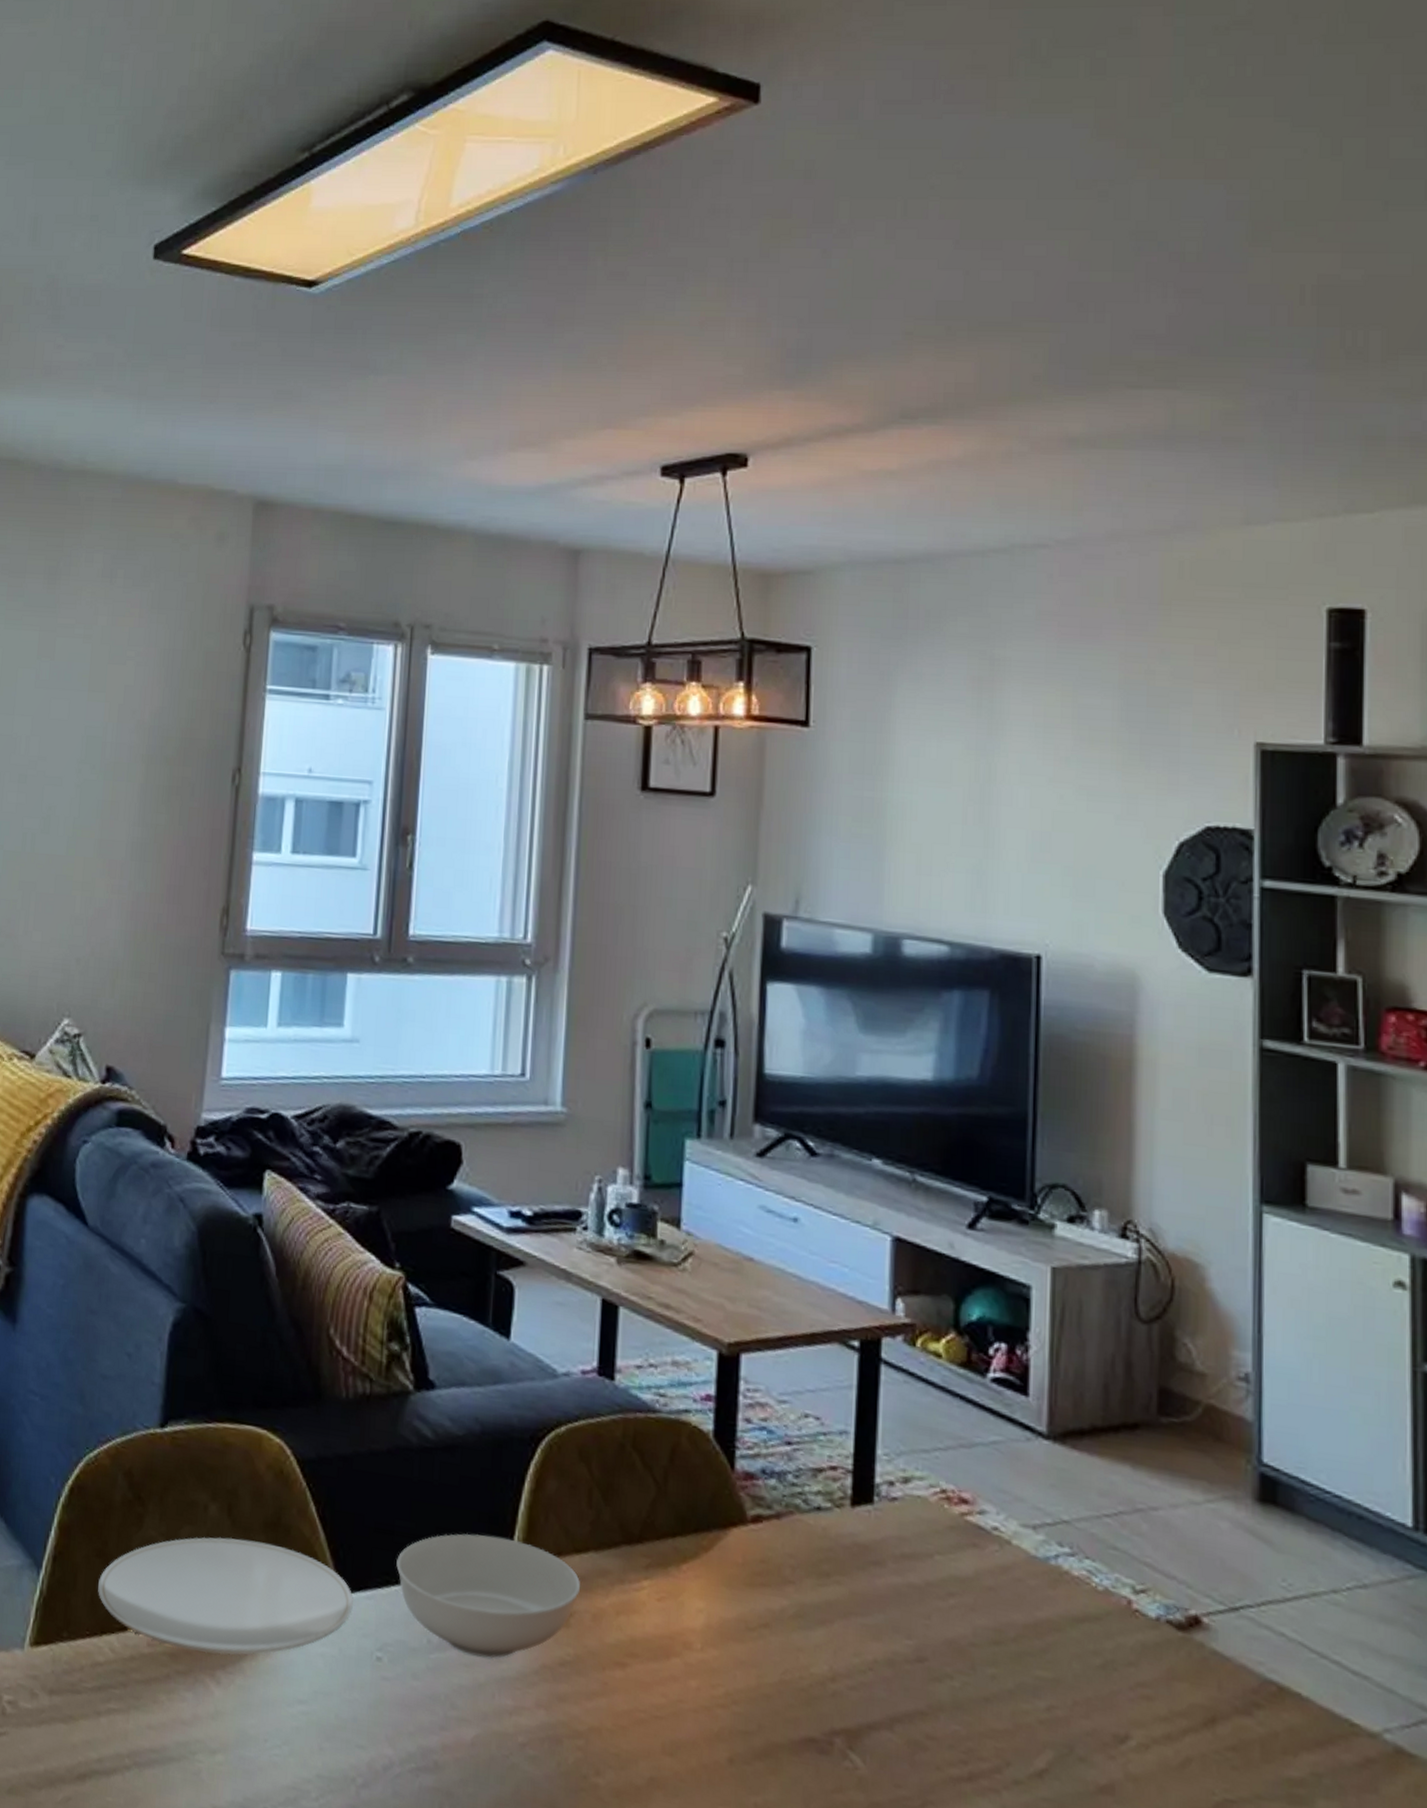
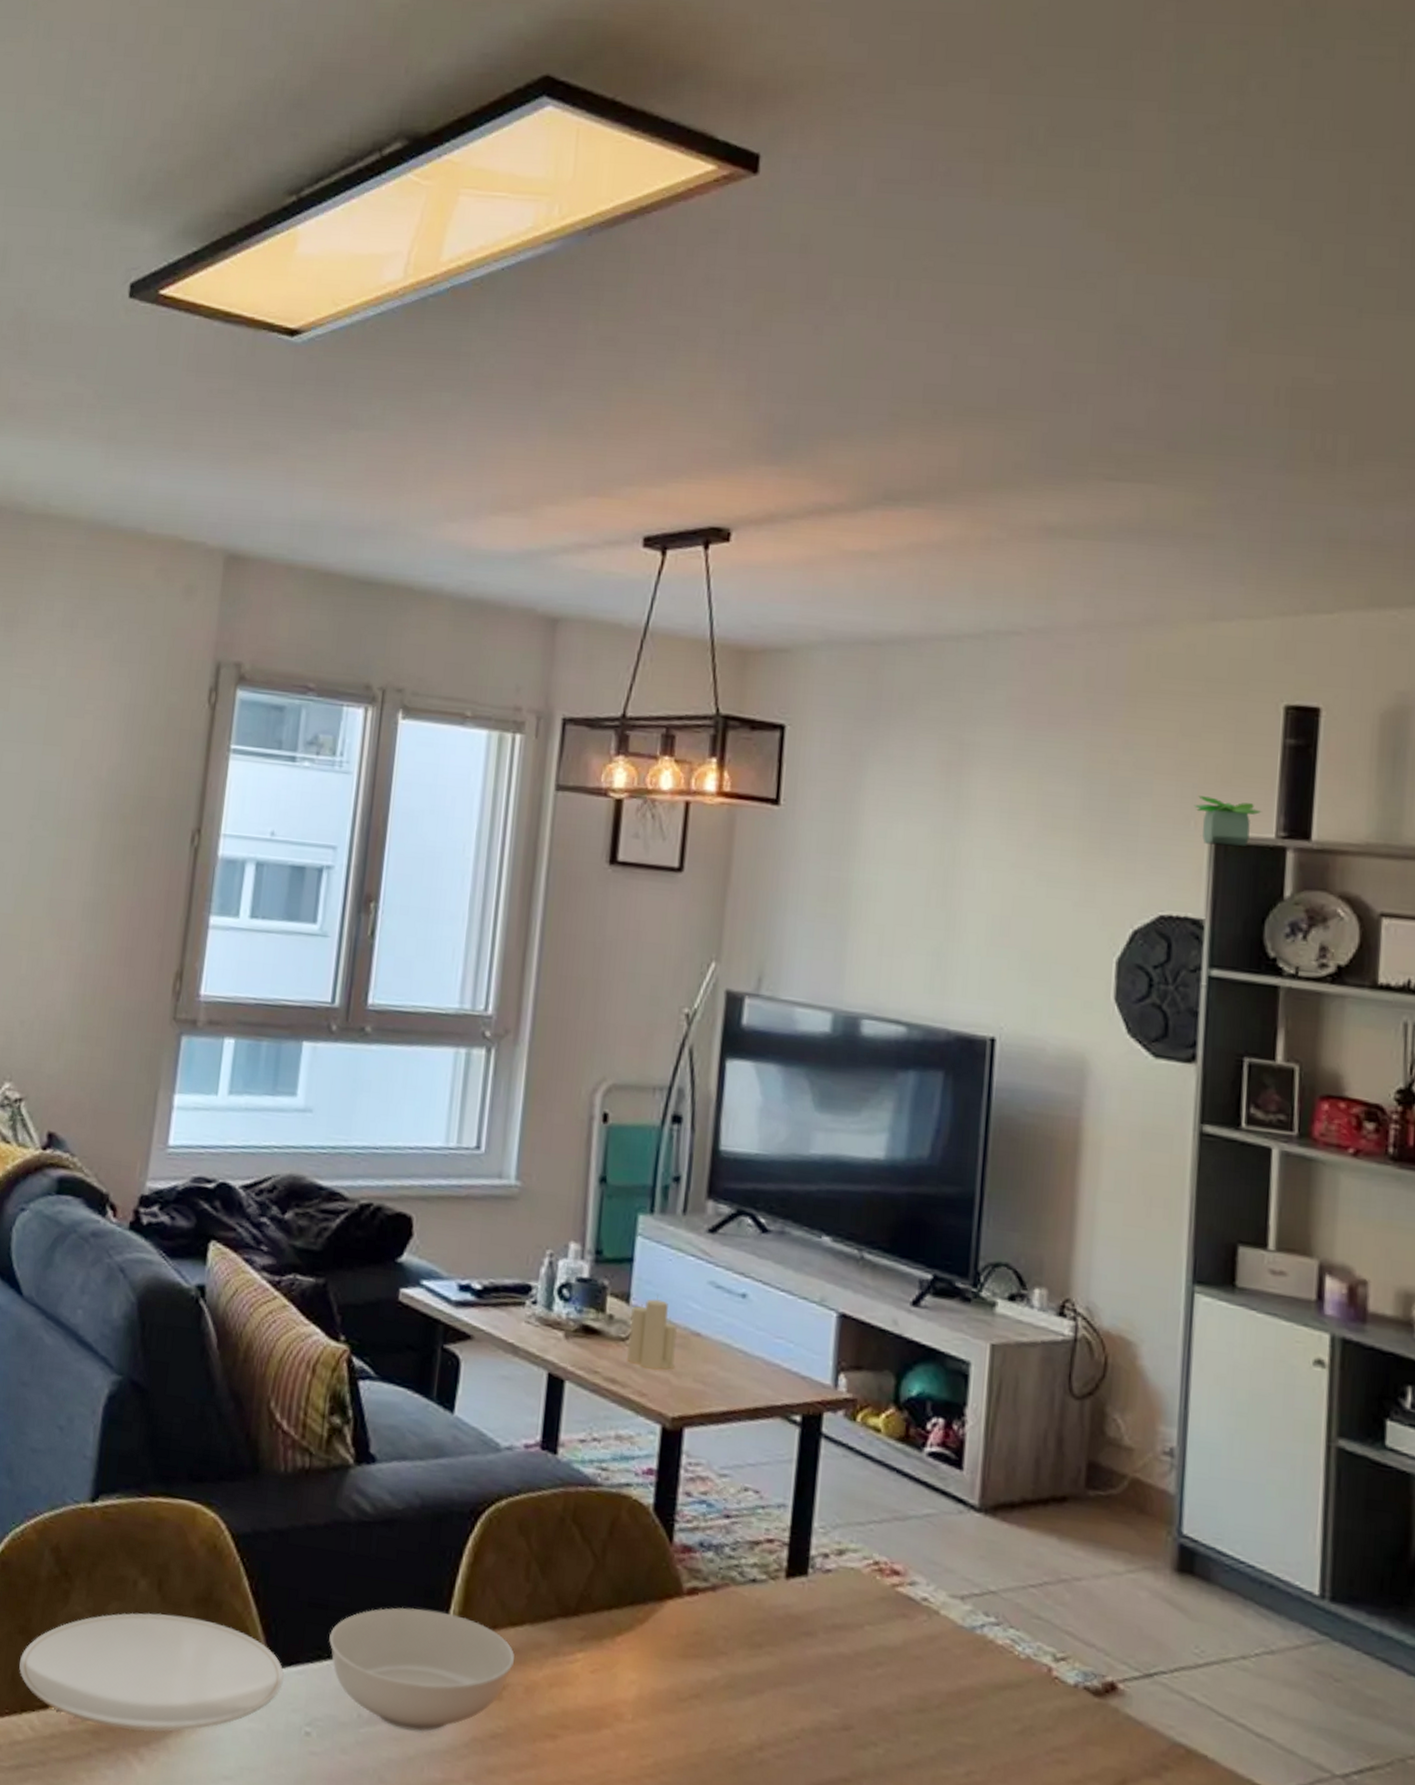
candle: none [679,1220,729,1295] -> present [626,1295,677,1370]
potted plant: none [1236,703,1309,755] -> present [1194,796,1262,847]

